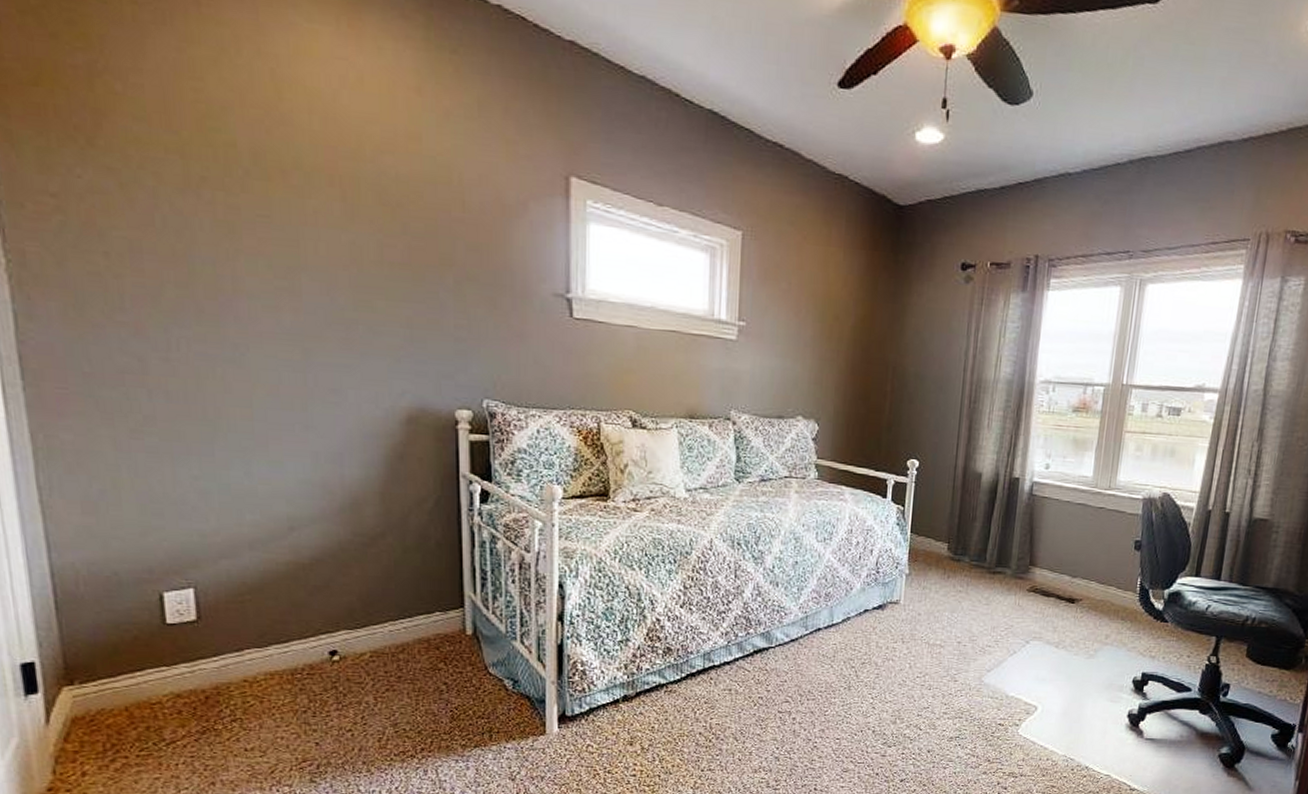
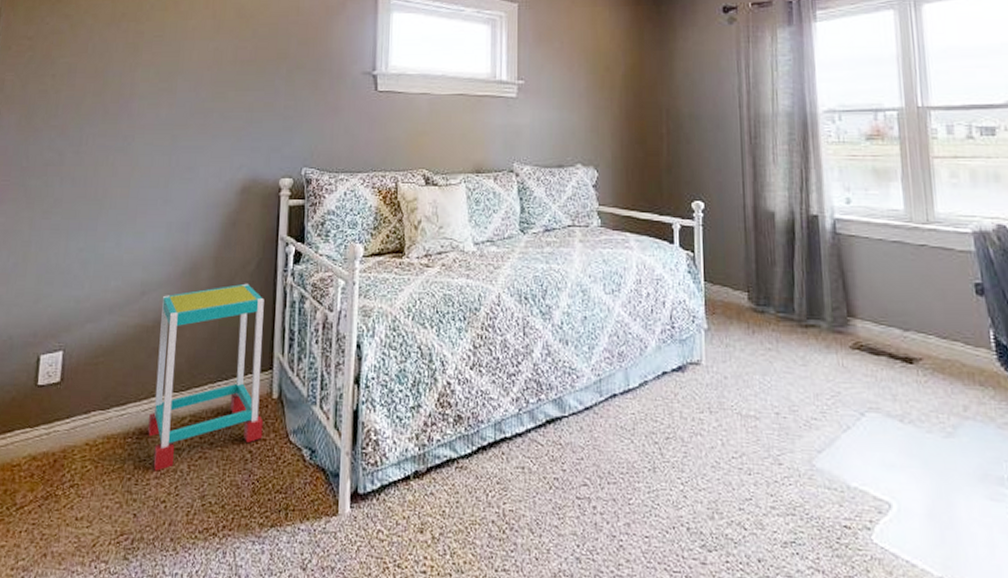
side table: none [319,521,458,704] -> present [148,283,264,471]

